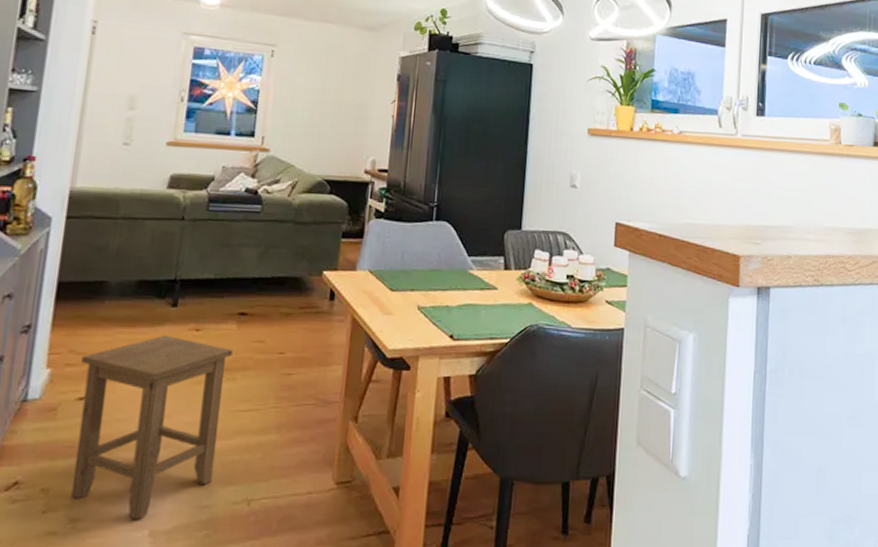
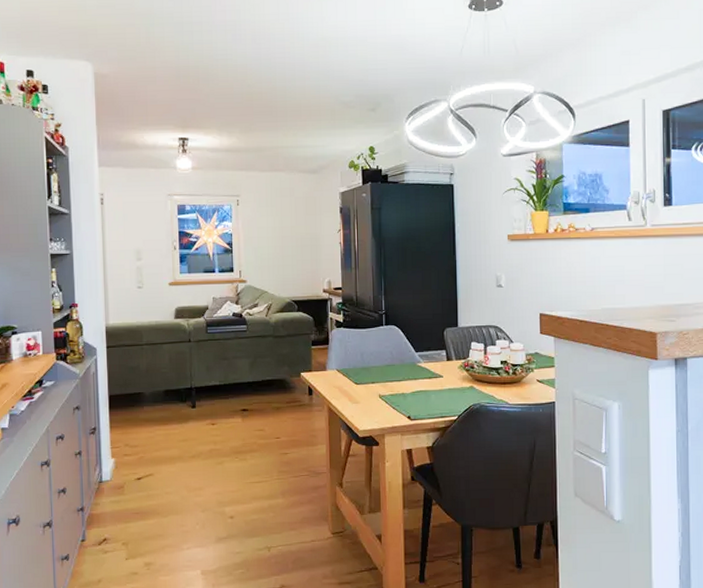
stool: present [70,334,233,520] -> none [135,429,241,563]

